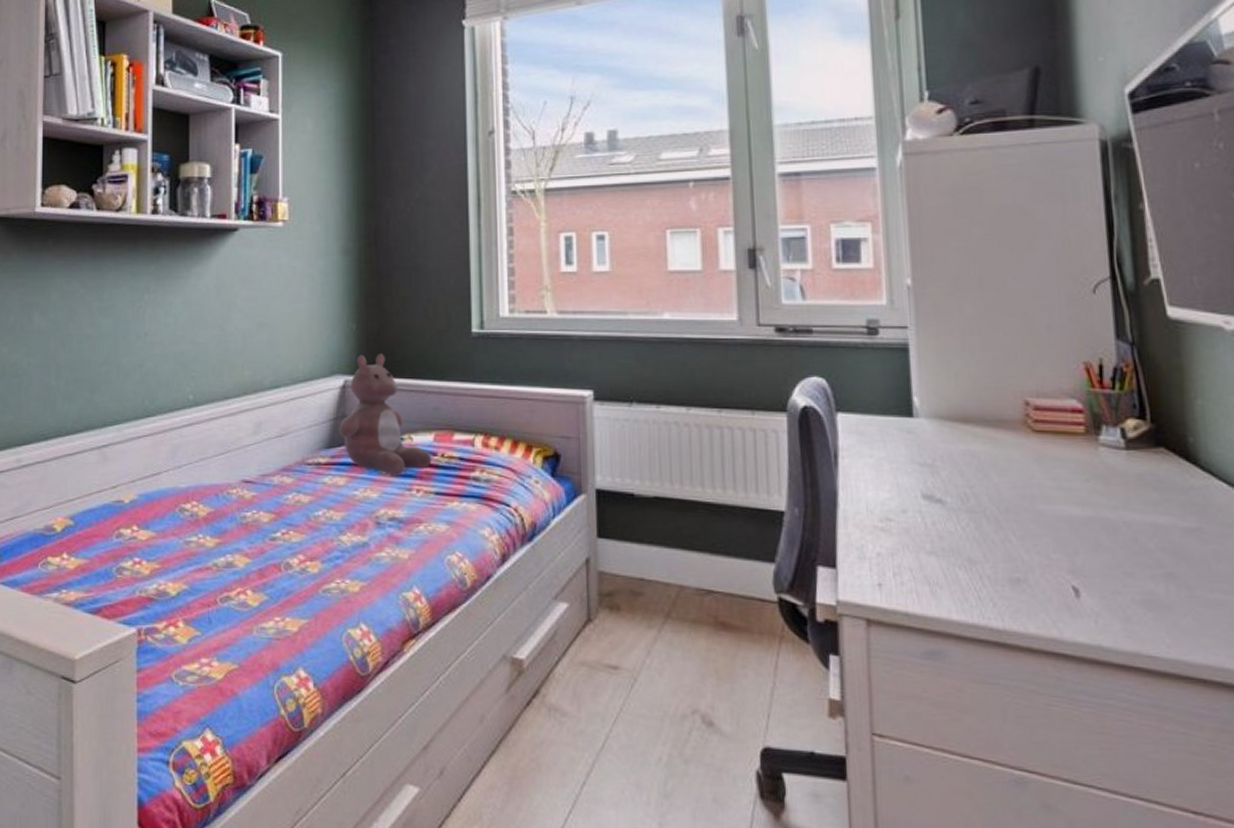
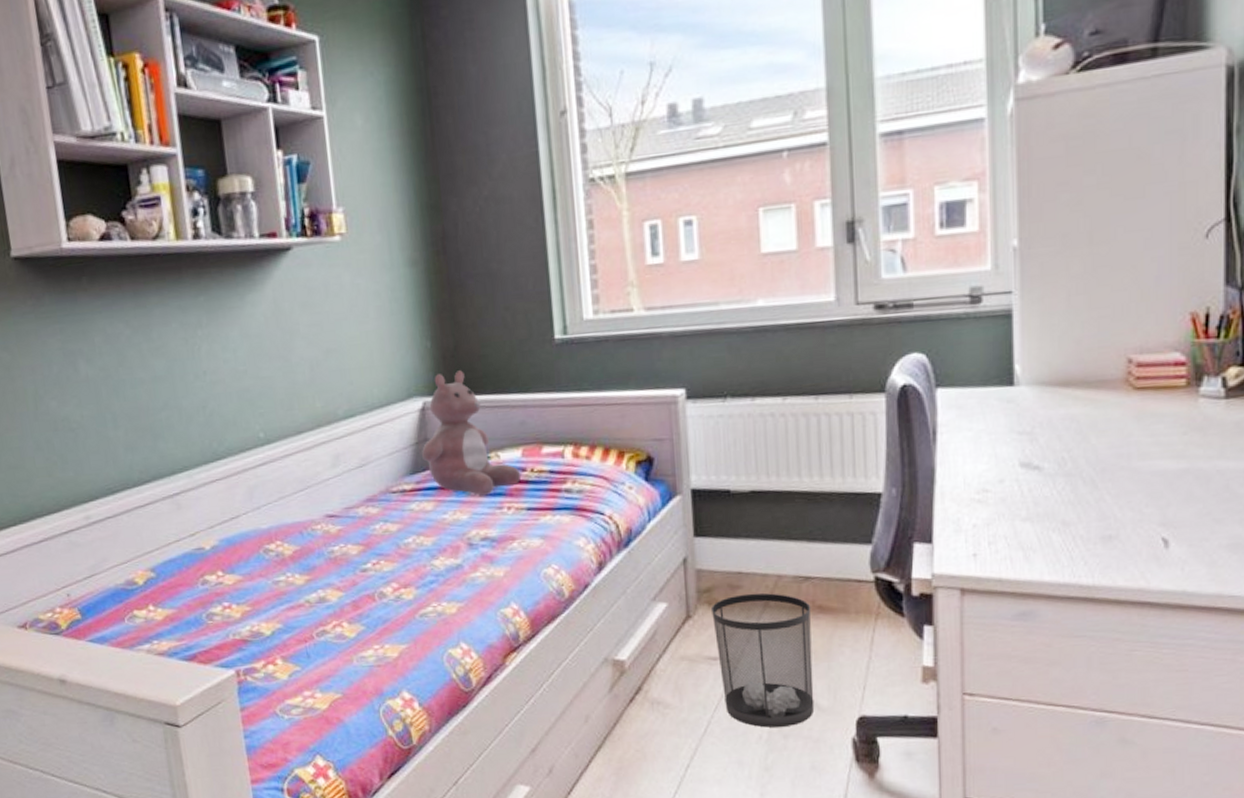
waste bin: none [611,602,717,750] -> present [710,593,815,728]

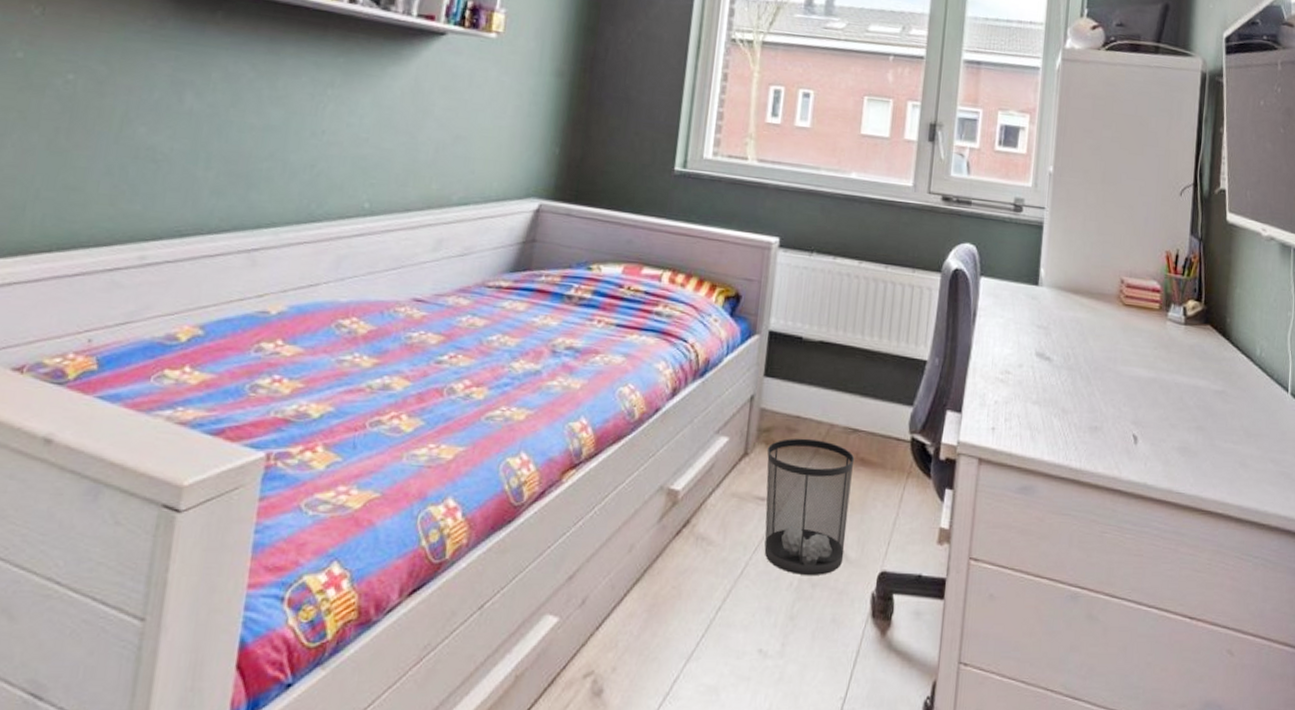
stuffed animal: present [422,370,522,496] -> none [526,180,618,306]

